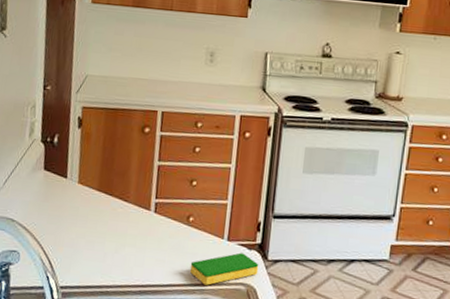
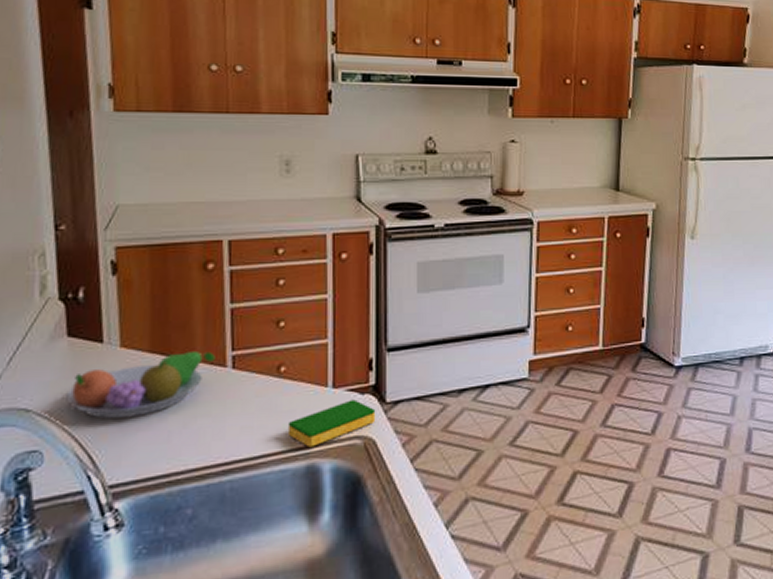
fruit bowl: none [38,194,143,238] -> present [66,351,216,419]

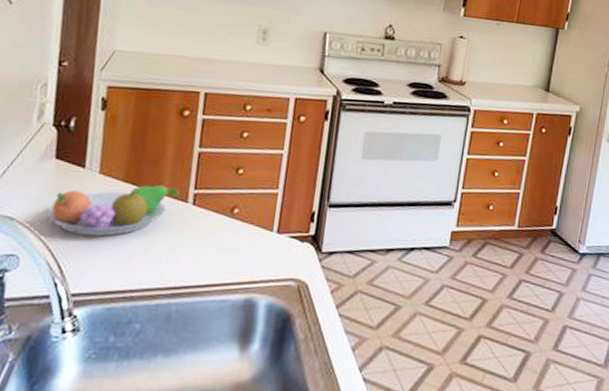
dish sponge: present [287,399,376,447] -> none [232,245,312,283]

